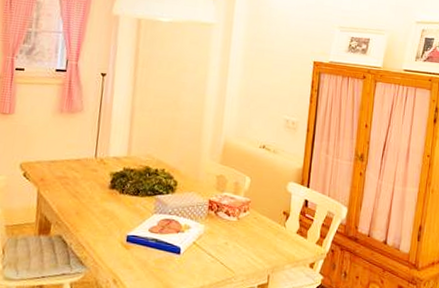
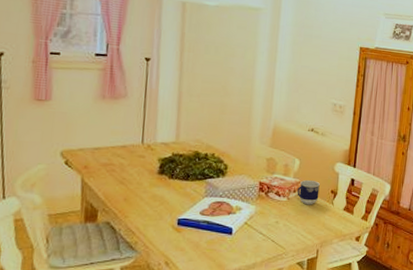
cup: none [247,199,271,227] -> present [297,179,320,205]

